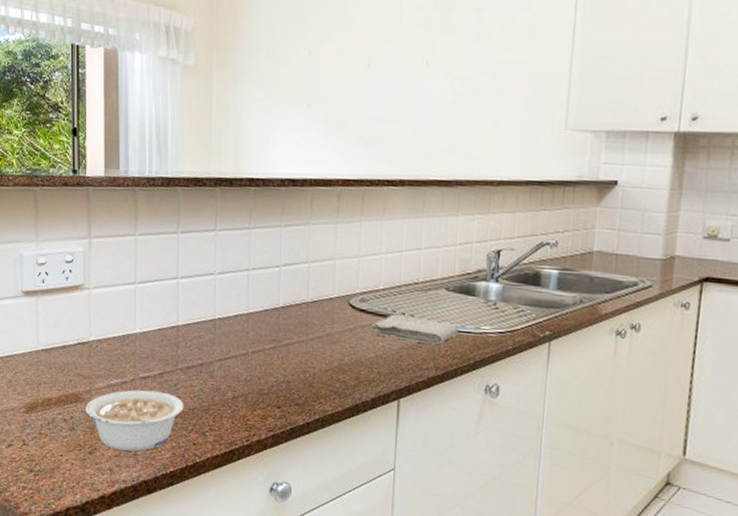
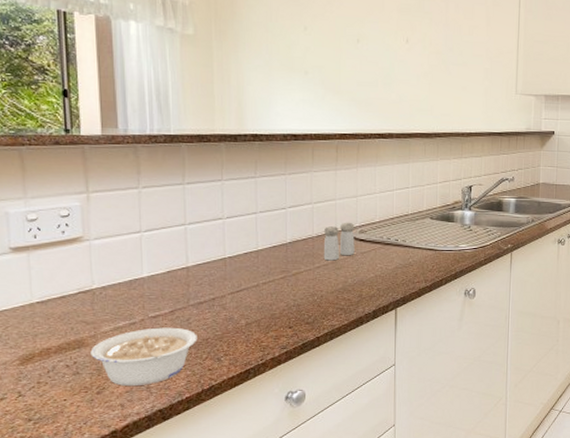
salt and pepper shaker: none [318,287,355,333] -> present [323,222,355,261]
washcloth: present [371,314,459,346] -> none [370,241,442,263]

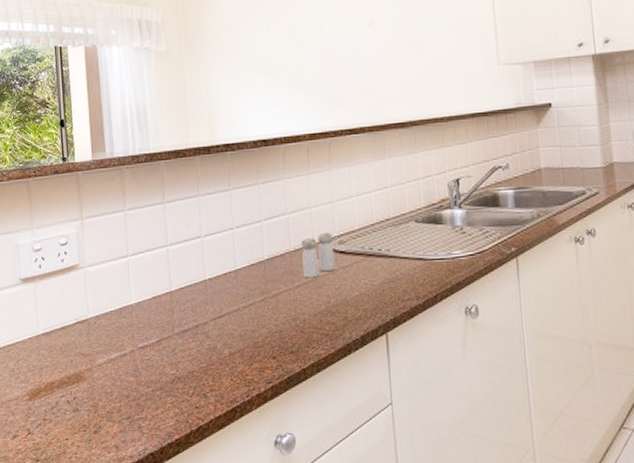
legume: present [90,327,198,386] -> none [87,359,184,424]

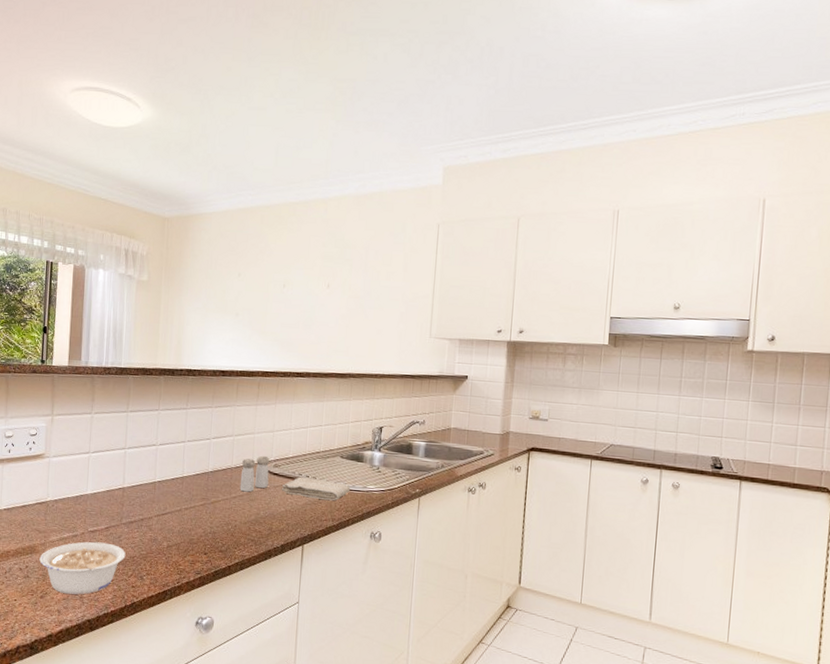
legume: none [87,359,184,424] -> present [39,541,126,595]
washcloth: none [352,251,433,276] -> present [282,477,351,501]

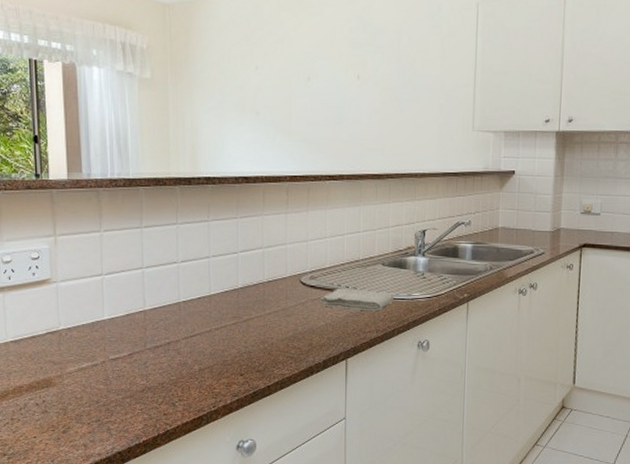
legume: present [39,541,126,595] -> none [57,370,154,427]
salt and pepper shaker: present [239,455,270,492] -> none [274,267,305,308]

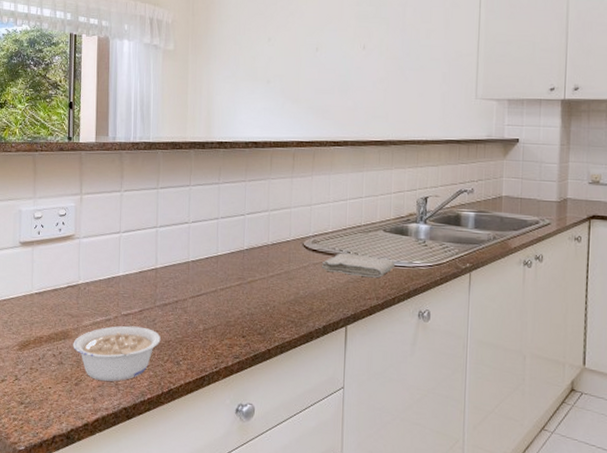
legume: none [57,370,154,427] -> present [73,325,161,382]

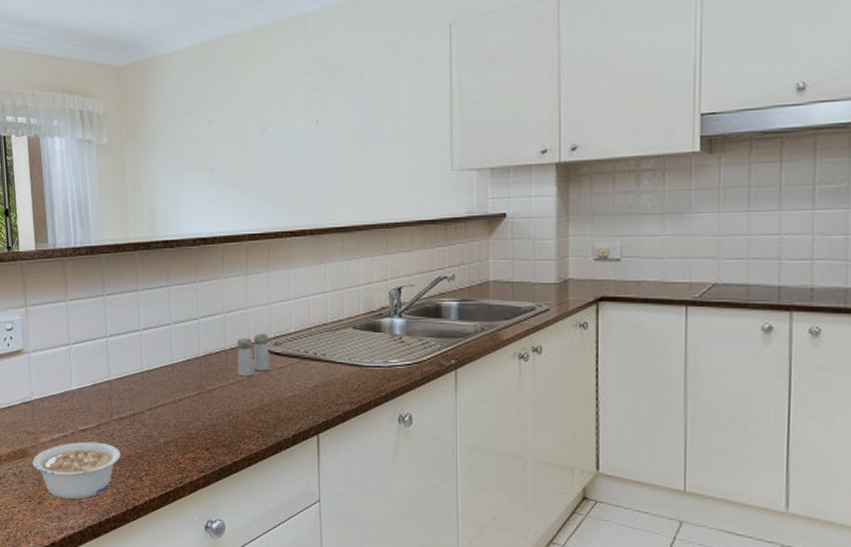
salt and pepper shaker: none [277,231,308,271] -> present [236,333,270,377]
washcloth: present [322,253,396,278] -> none [287,354,369,381]

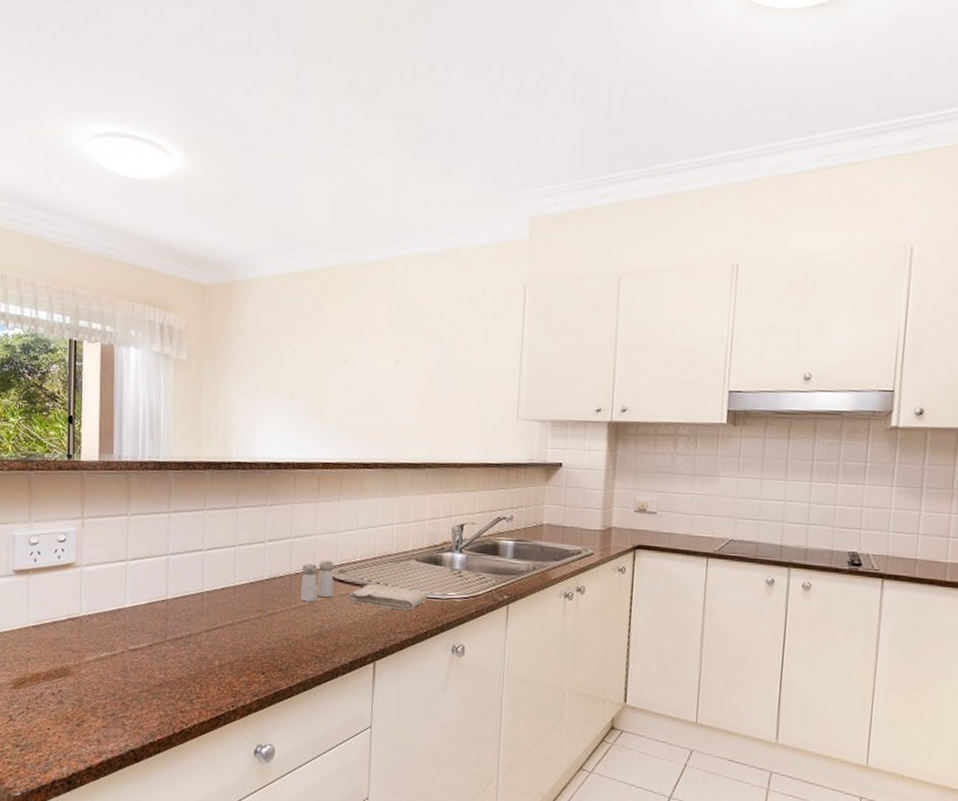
legume: present [32,441,121,500] -> none [74,661,172,722]
washcloth: none [287,354,369,381] -> present [349,583,428,611]

